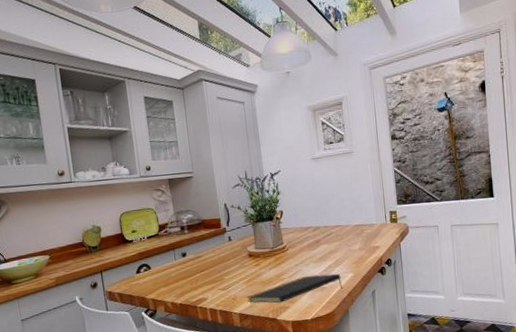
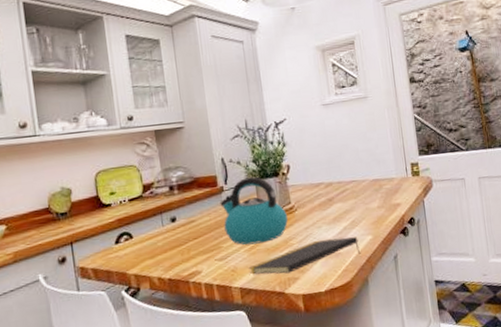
kettle: none [223,220,280,278] -> present [220,176,288,245]

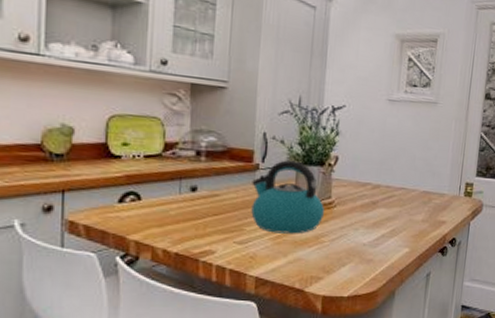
notepad: present [248,236,361,275] -> none [269,242,394,271]

